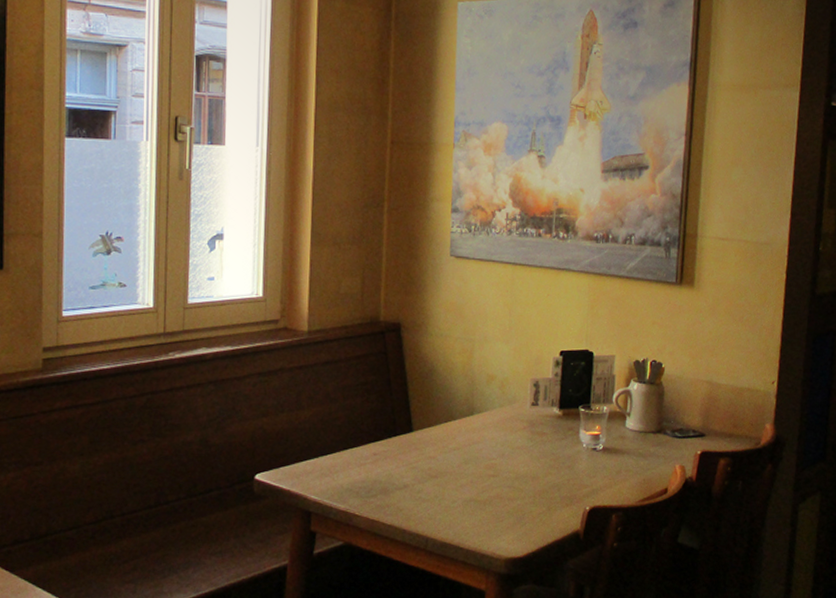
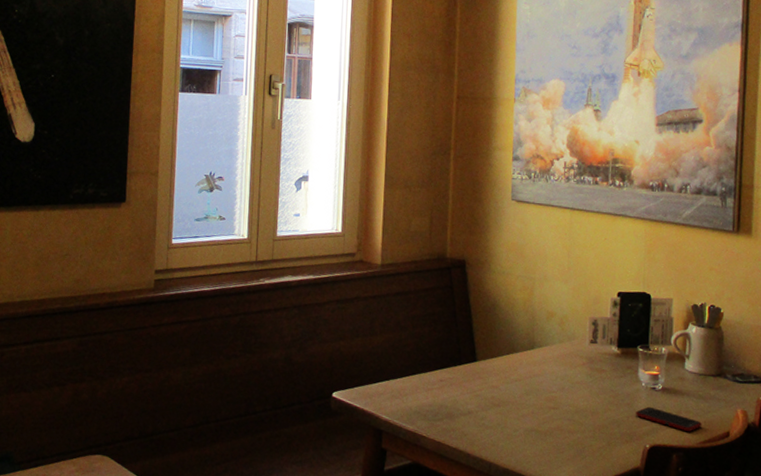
cell phone: none [575,468,641,490] -> present [635,406,702,431]

